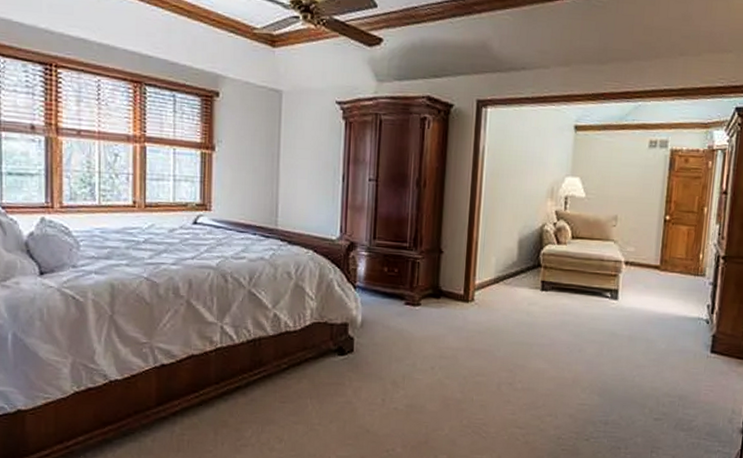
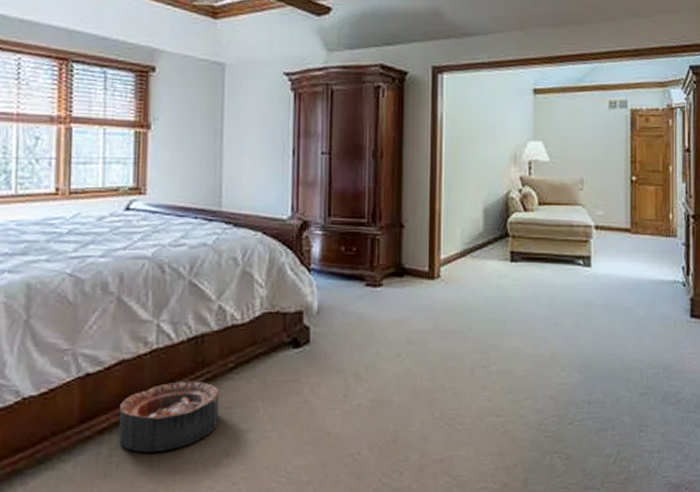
basket: none [189,376,273,435] -> present [119,381,219,453]

